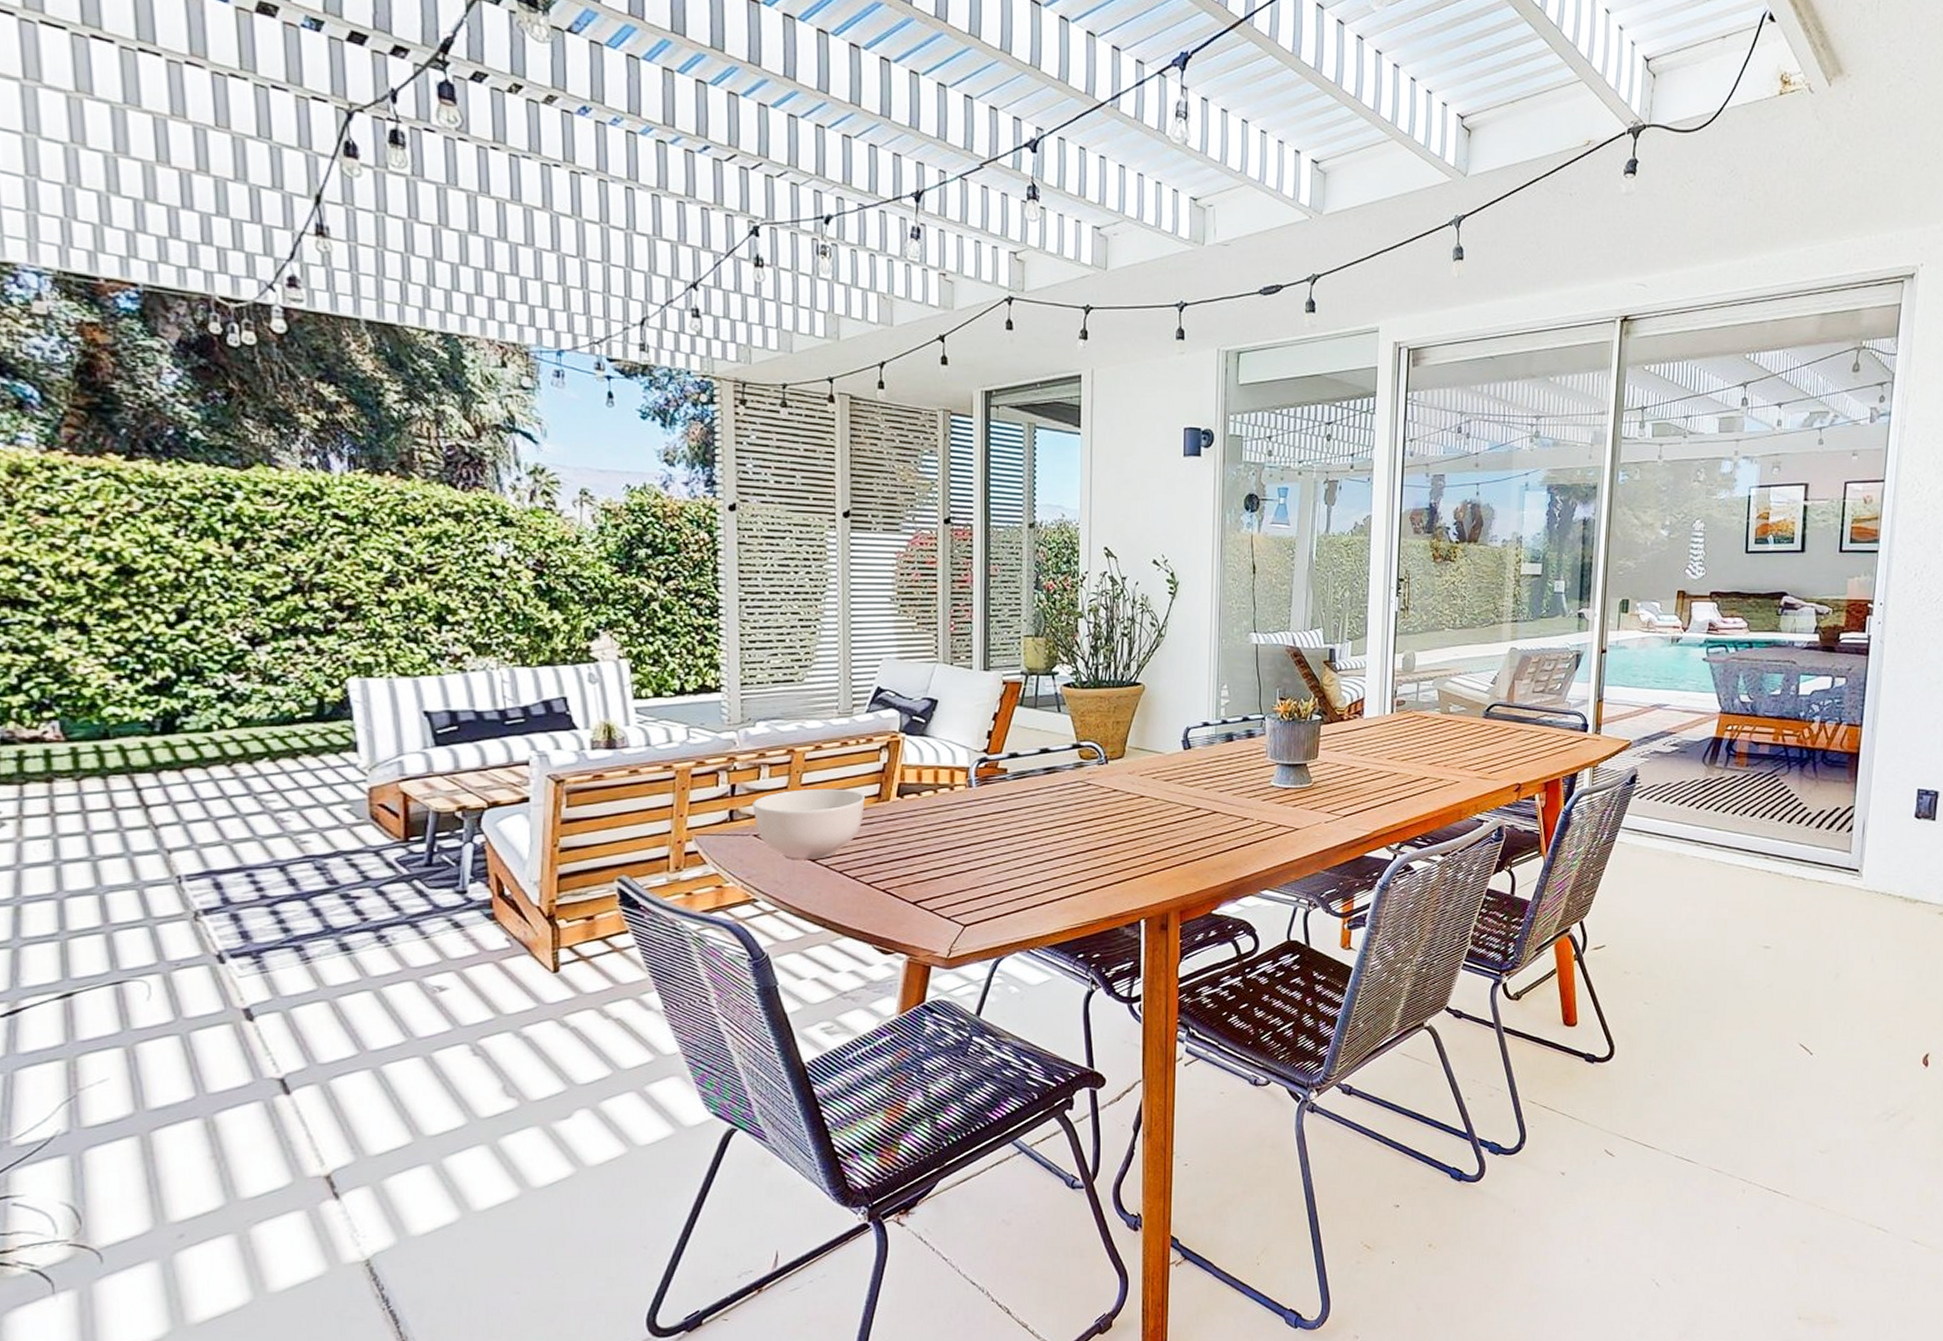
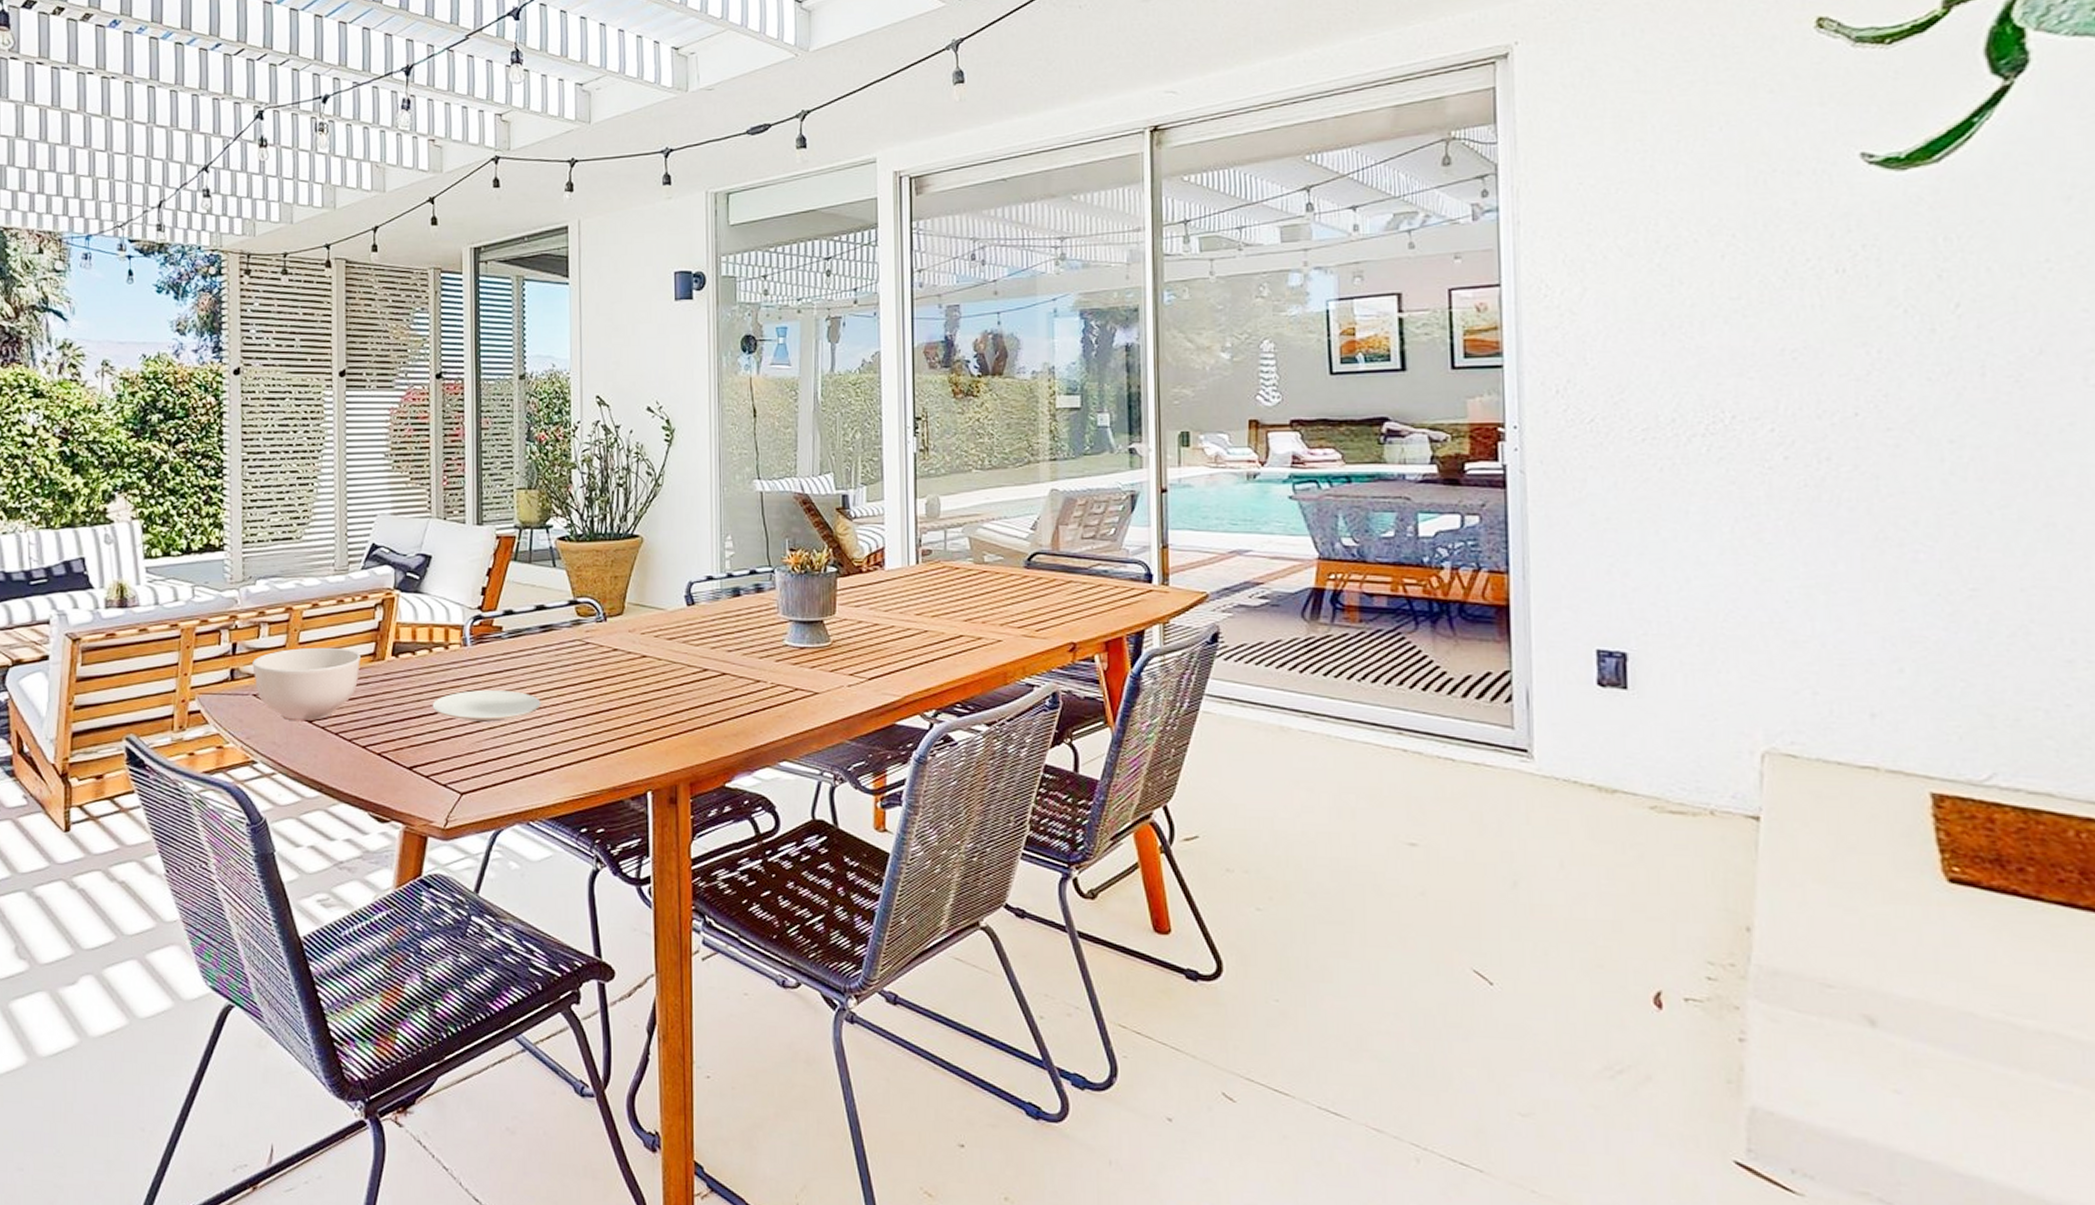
plate: none [937,828,1043,858] -> present [432,689,541,722]

